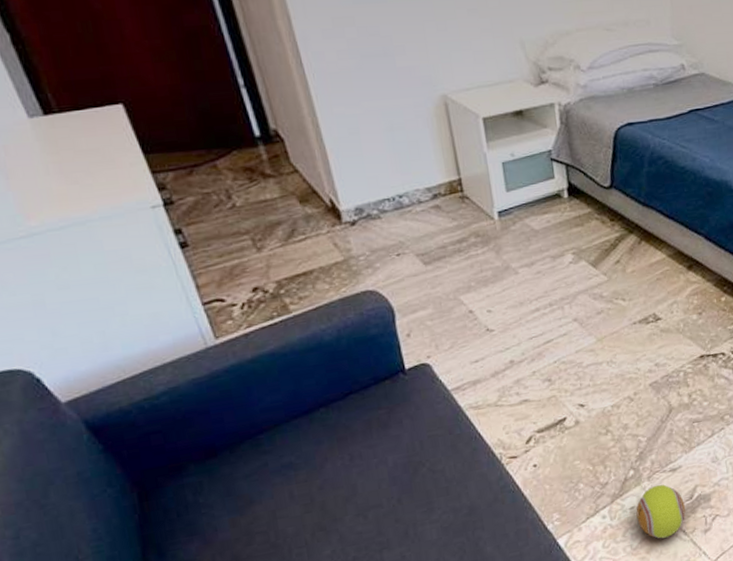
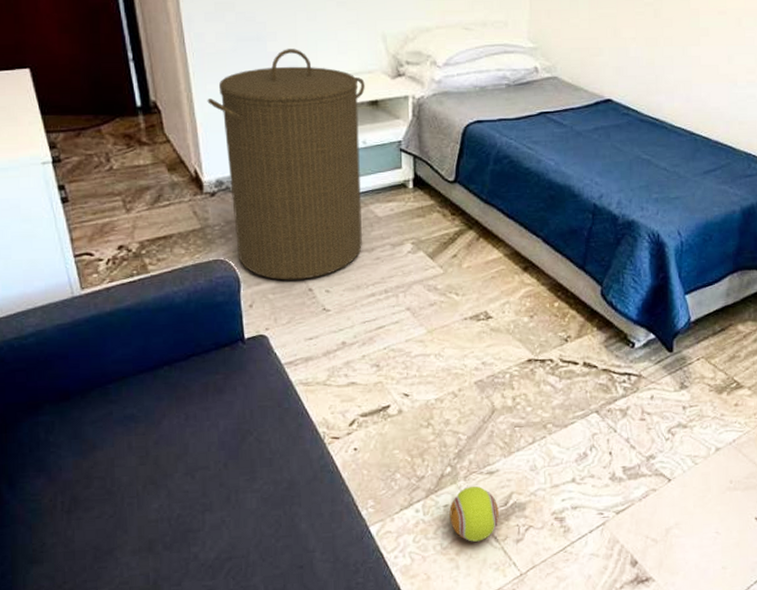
laundry hamper: none [335,62,521,306] -> present [207,49,365,281]

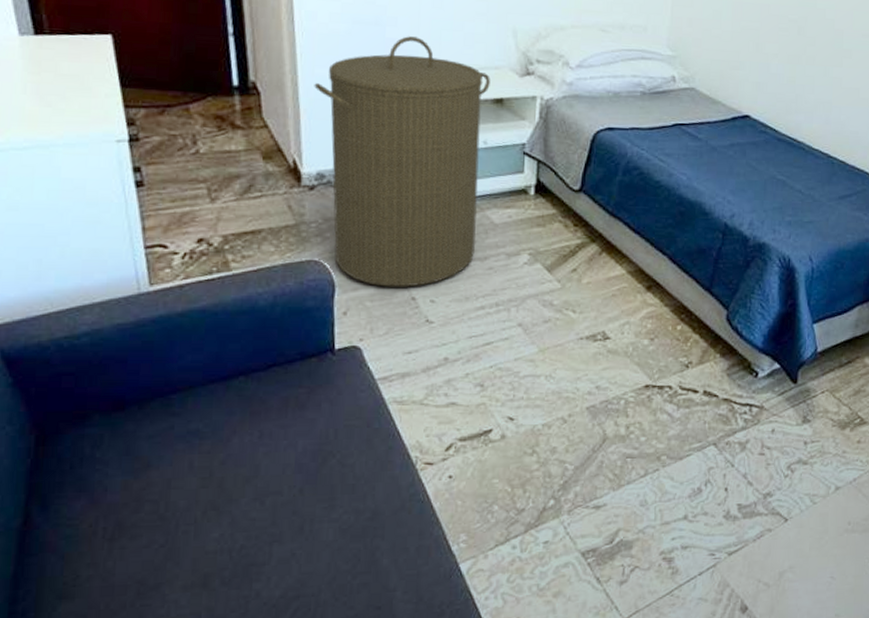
ball: present [449,485,499,542] -> none [549,521,603,583]

